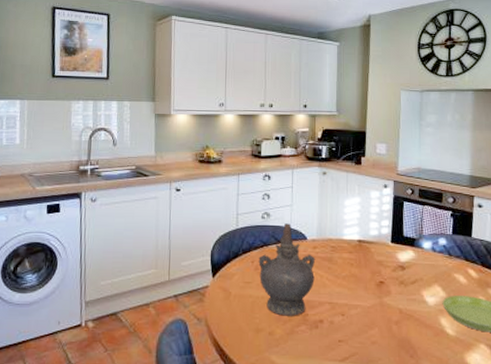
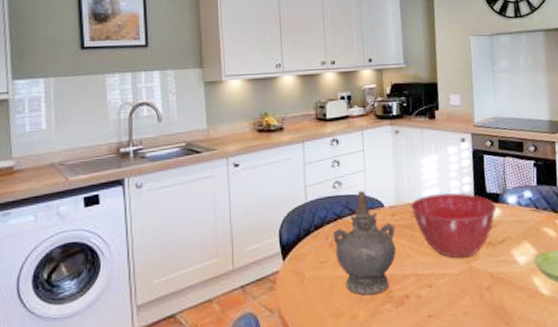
mixing bowl: none [331,232,411,292] -> present [411,192,496,258]

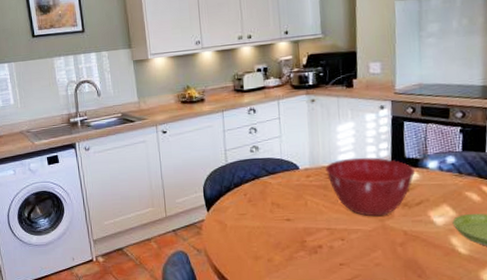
ceremonial vessel: present [333,191,397,296] -> none [251,155,311,244]

